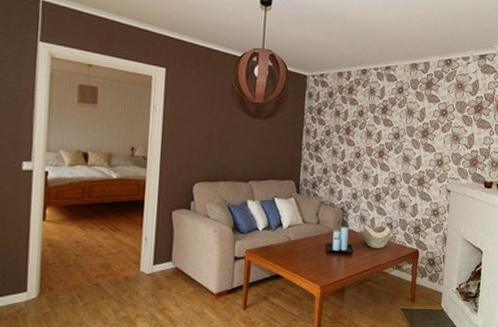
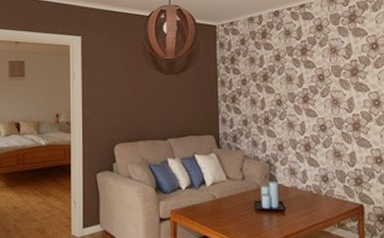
decorative bowl: present [363,226,391,249] -> none [295,178,327,204]

